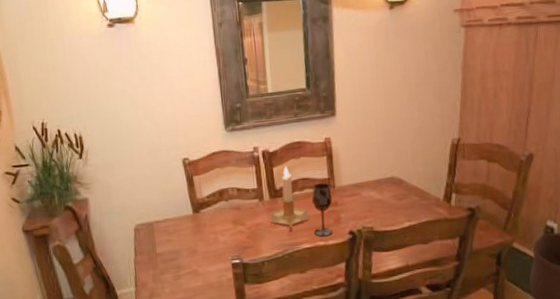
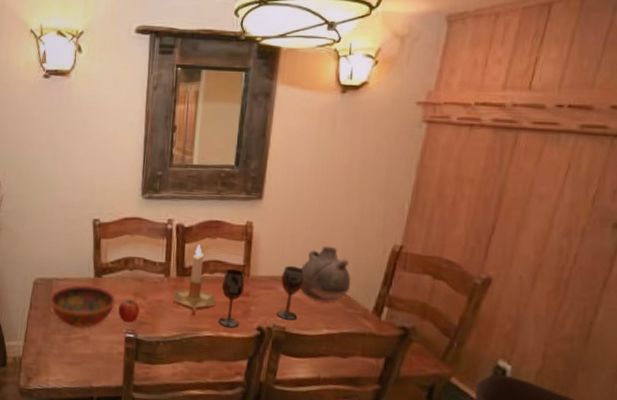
bowl: none [153,221,218,264] -> present [49,284,117,328]
fruit: none [221,227,241,250] -> present [118,299,140,323]
wine glass: none [363,171,383,220] -> present [276,265,305,320]
vase: none [378,148,423,198] -> present [300,245,351,302]

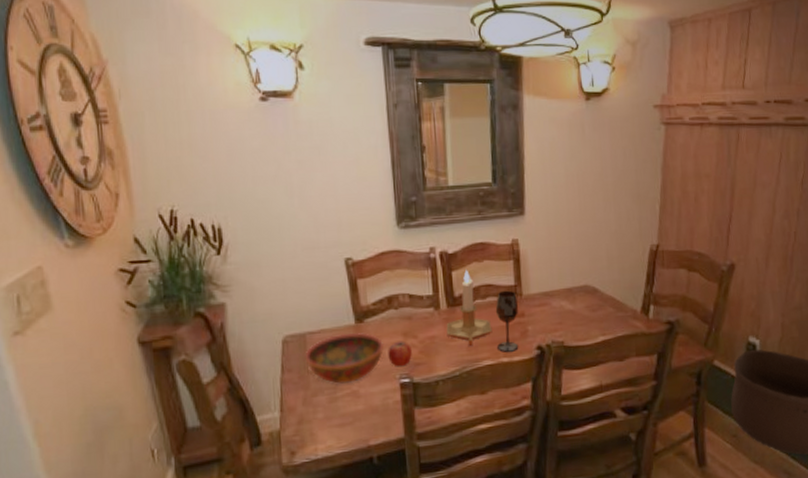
wine glass: present [276,265,305,320] -> none [553,278,576,334]
vase: present [300,245,351,302] -> none [571,253,619,309]

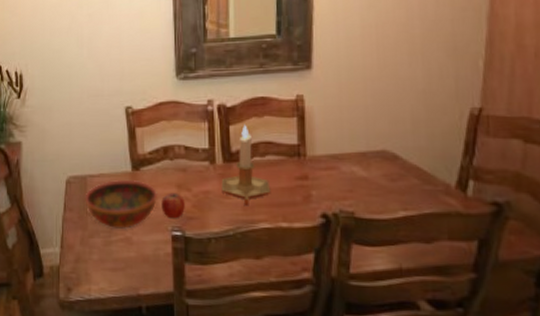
wine glass: present [495,290,519,352] -> none [275,149,302,217]

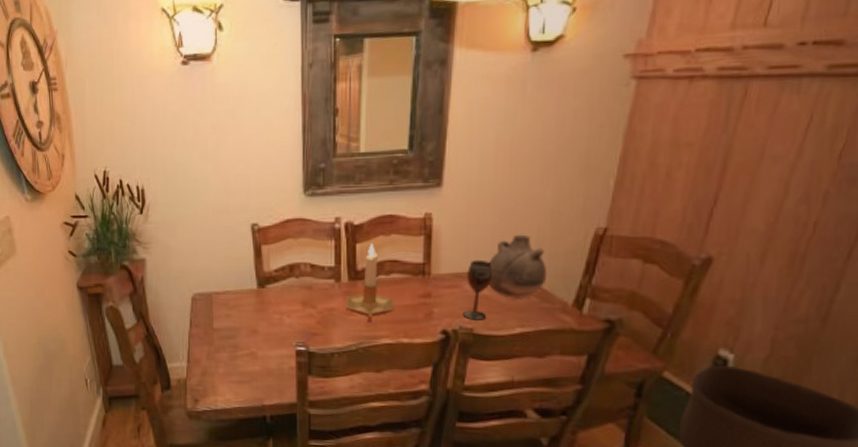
bowl: present [85,179,158,229] -> none [210,296,284,344]
fruit: present [161,192,185,219] -> none [286,309,309,335]
wine glass: none [342,140,370,203] -> present [462,259,494,320]
vase: none [365,115,426,178] -> present [488,234,548,297]

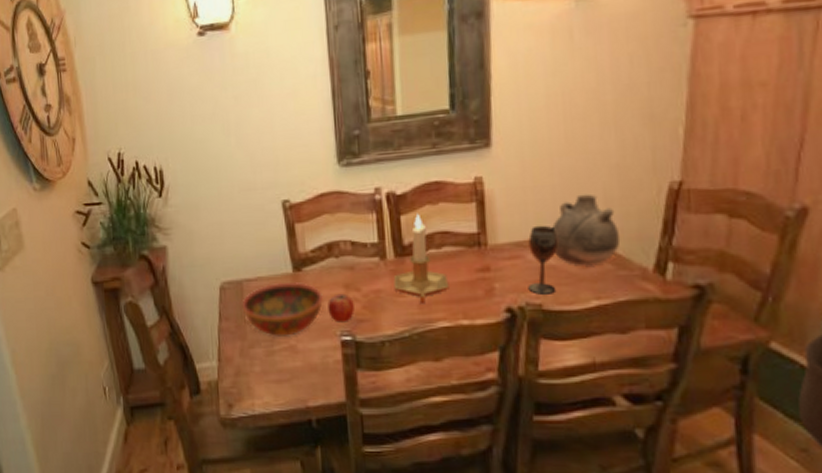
bowl: none [210,296,284,344] -> present [242,281,324,336]
fruit: none [286,309,309,335] -> present [327,293,354,323]

